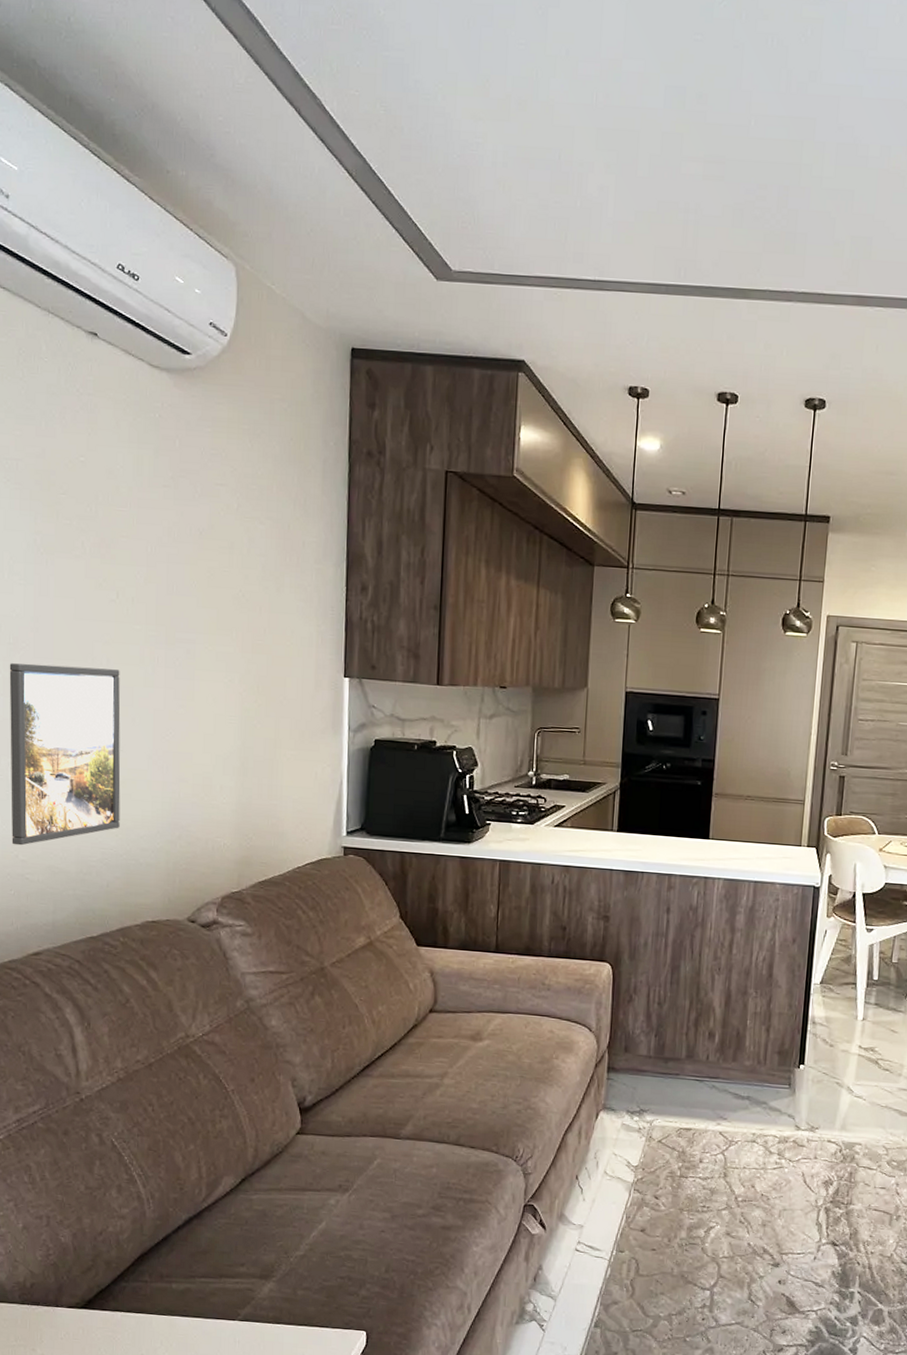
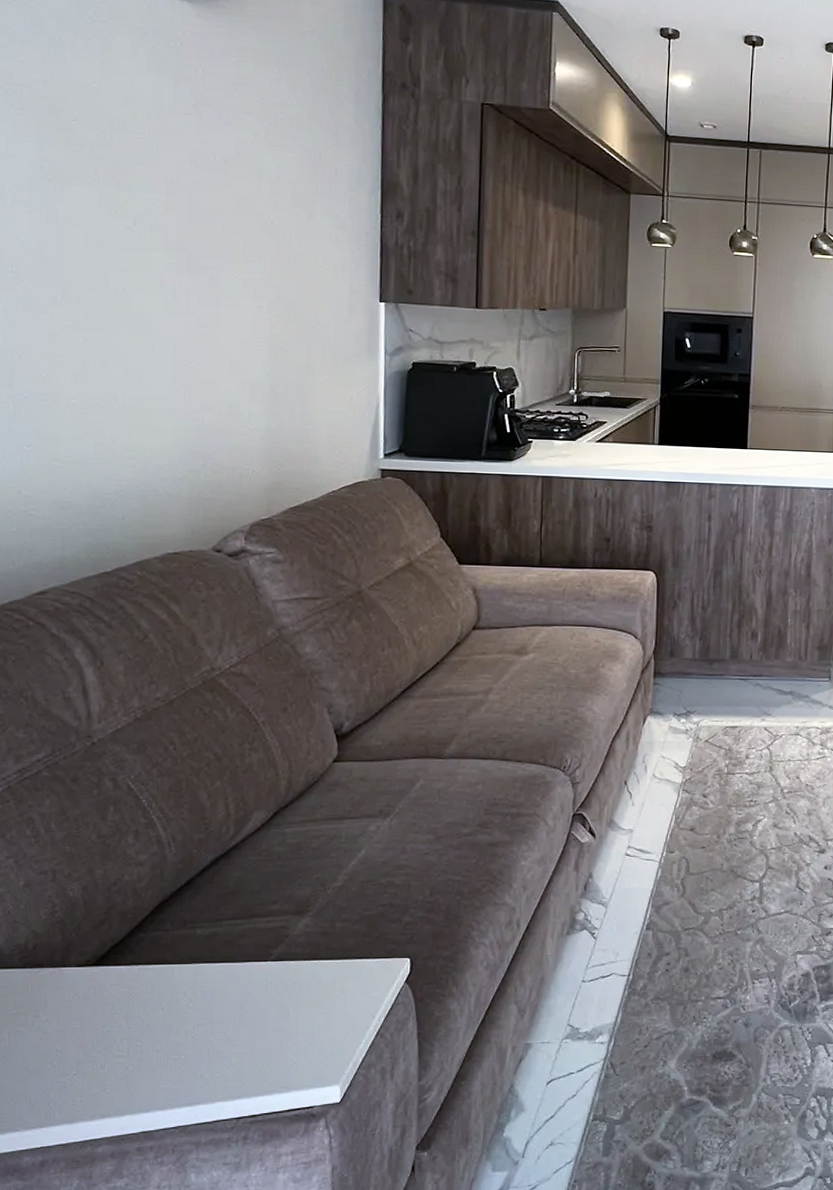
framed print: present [9,663,121,846] -> none [11,292,138,481]

